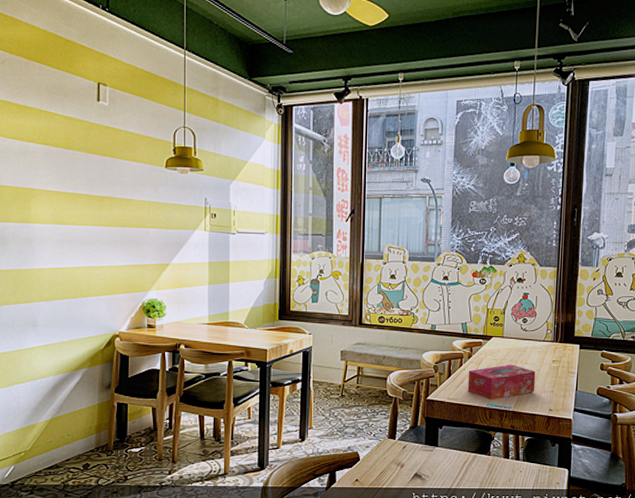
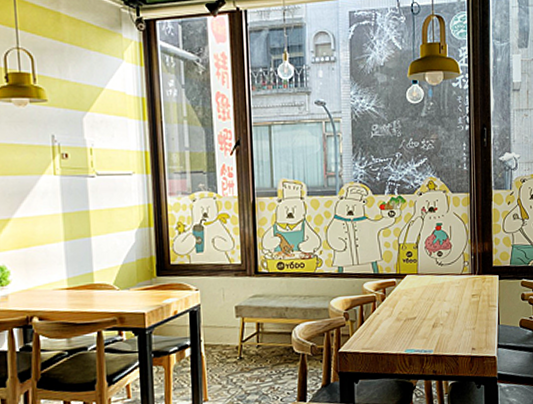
tissue box: present [467,364,536,400] -> none [382,303,456,346]

